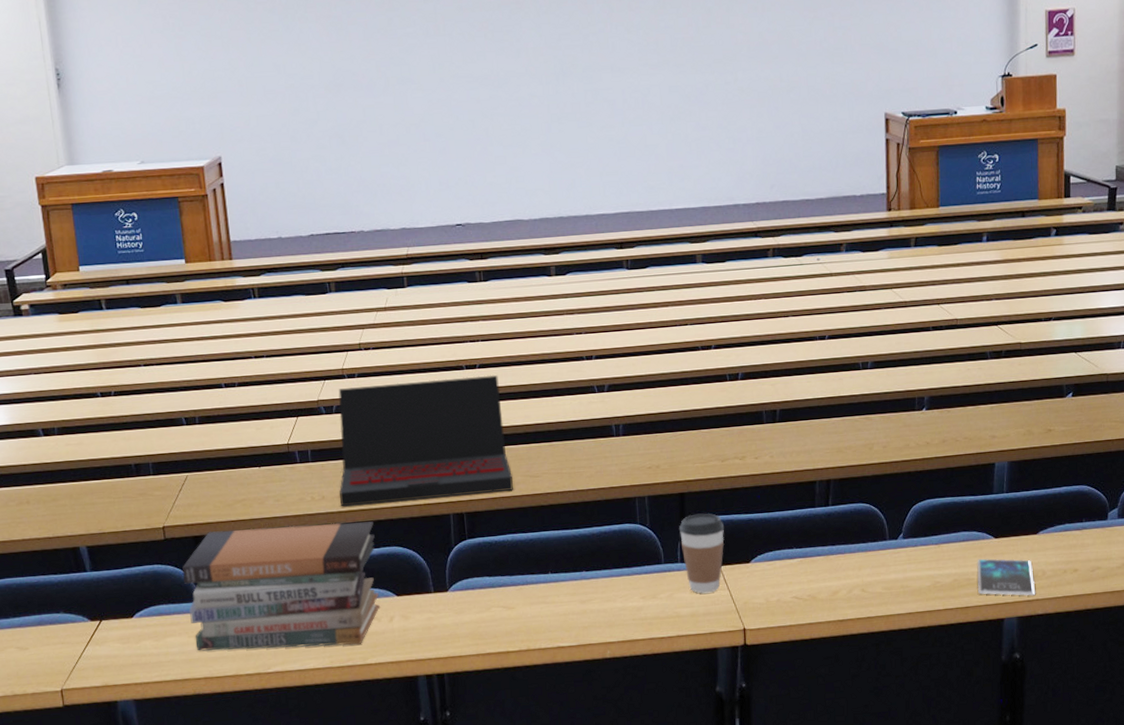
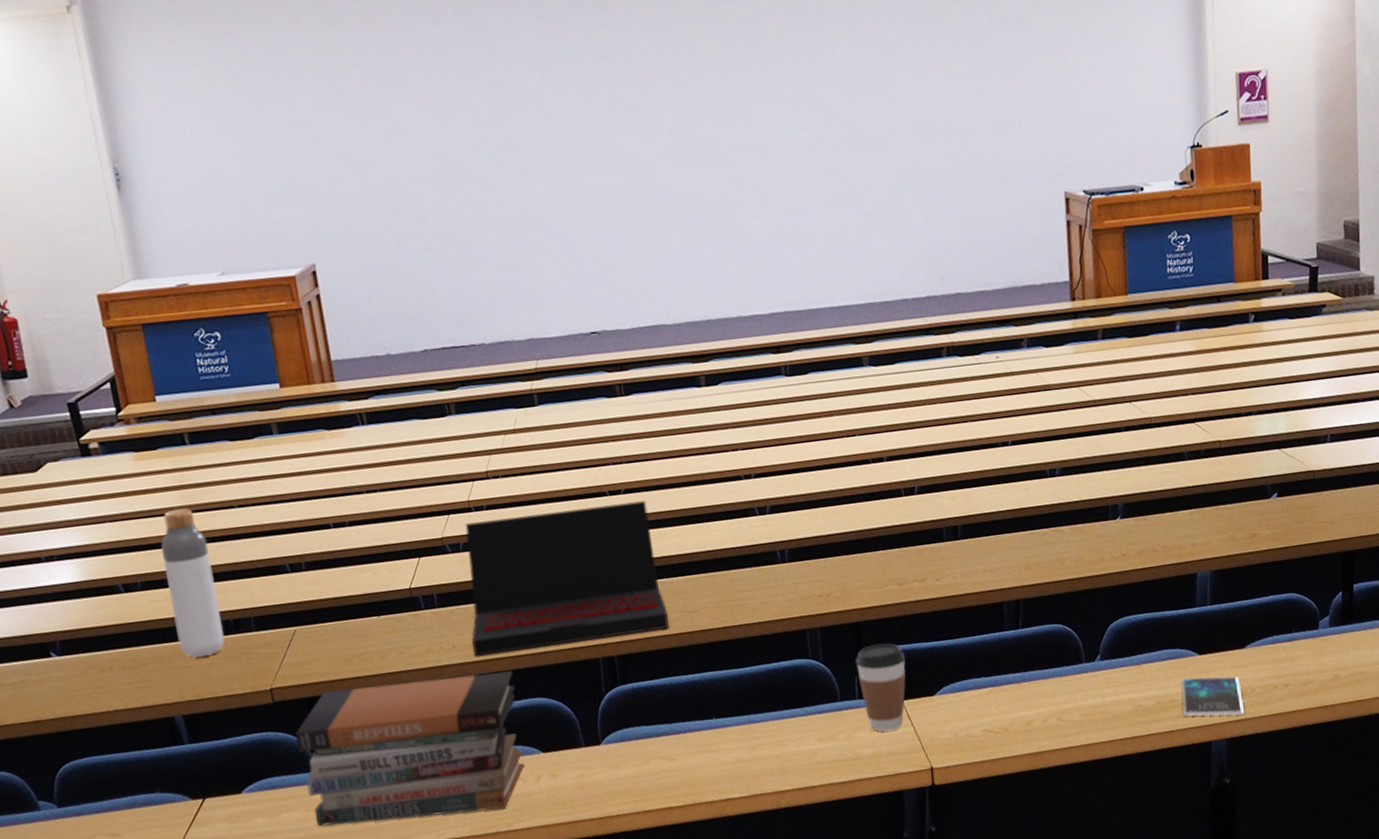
bottle: none [76,364,126,496] -> present [161,508,225,658]

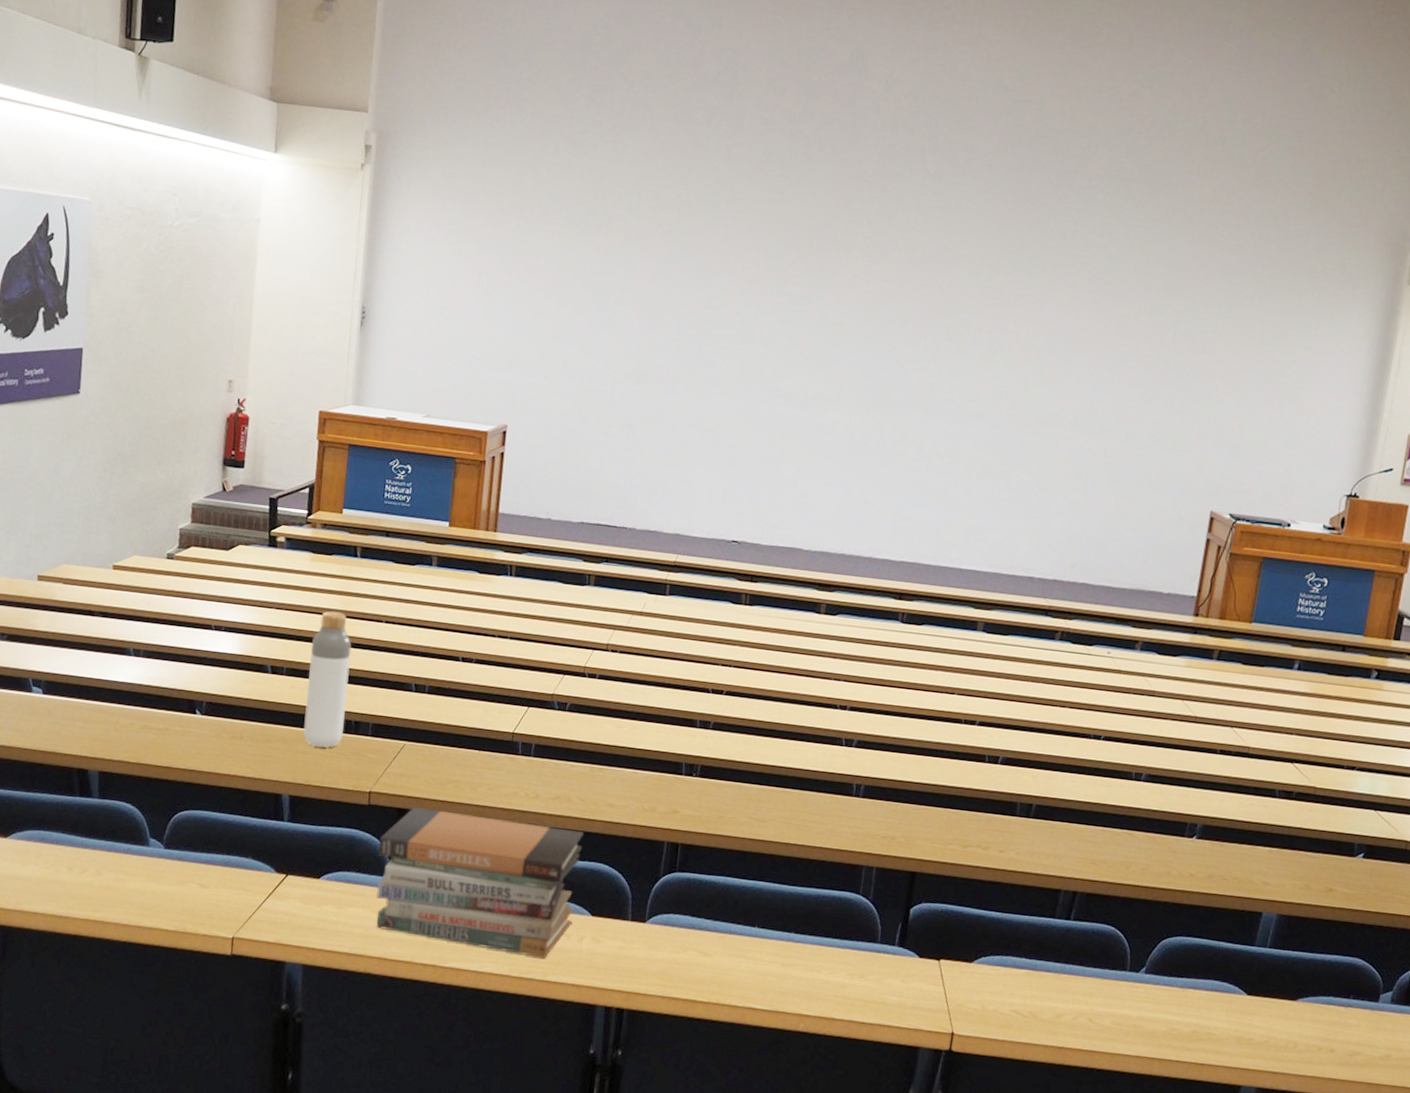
laptop: present [465,500,669,657] -> none [554,687,744,830]
coffee cup: present [855,643,906,732] -> none [901,897,953,986]
smartphone: present [1181,676,1245,717] -> none [1218,1013,1284,1068]

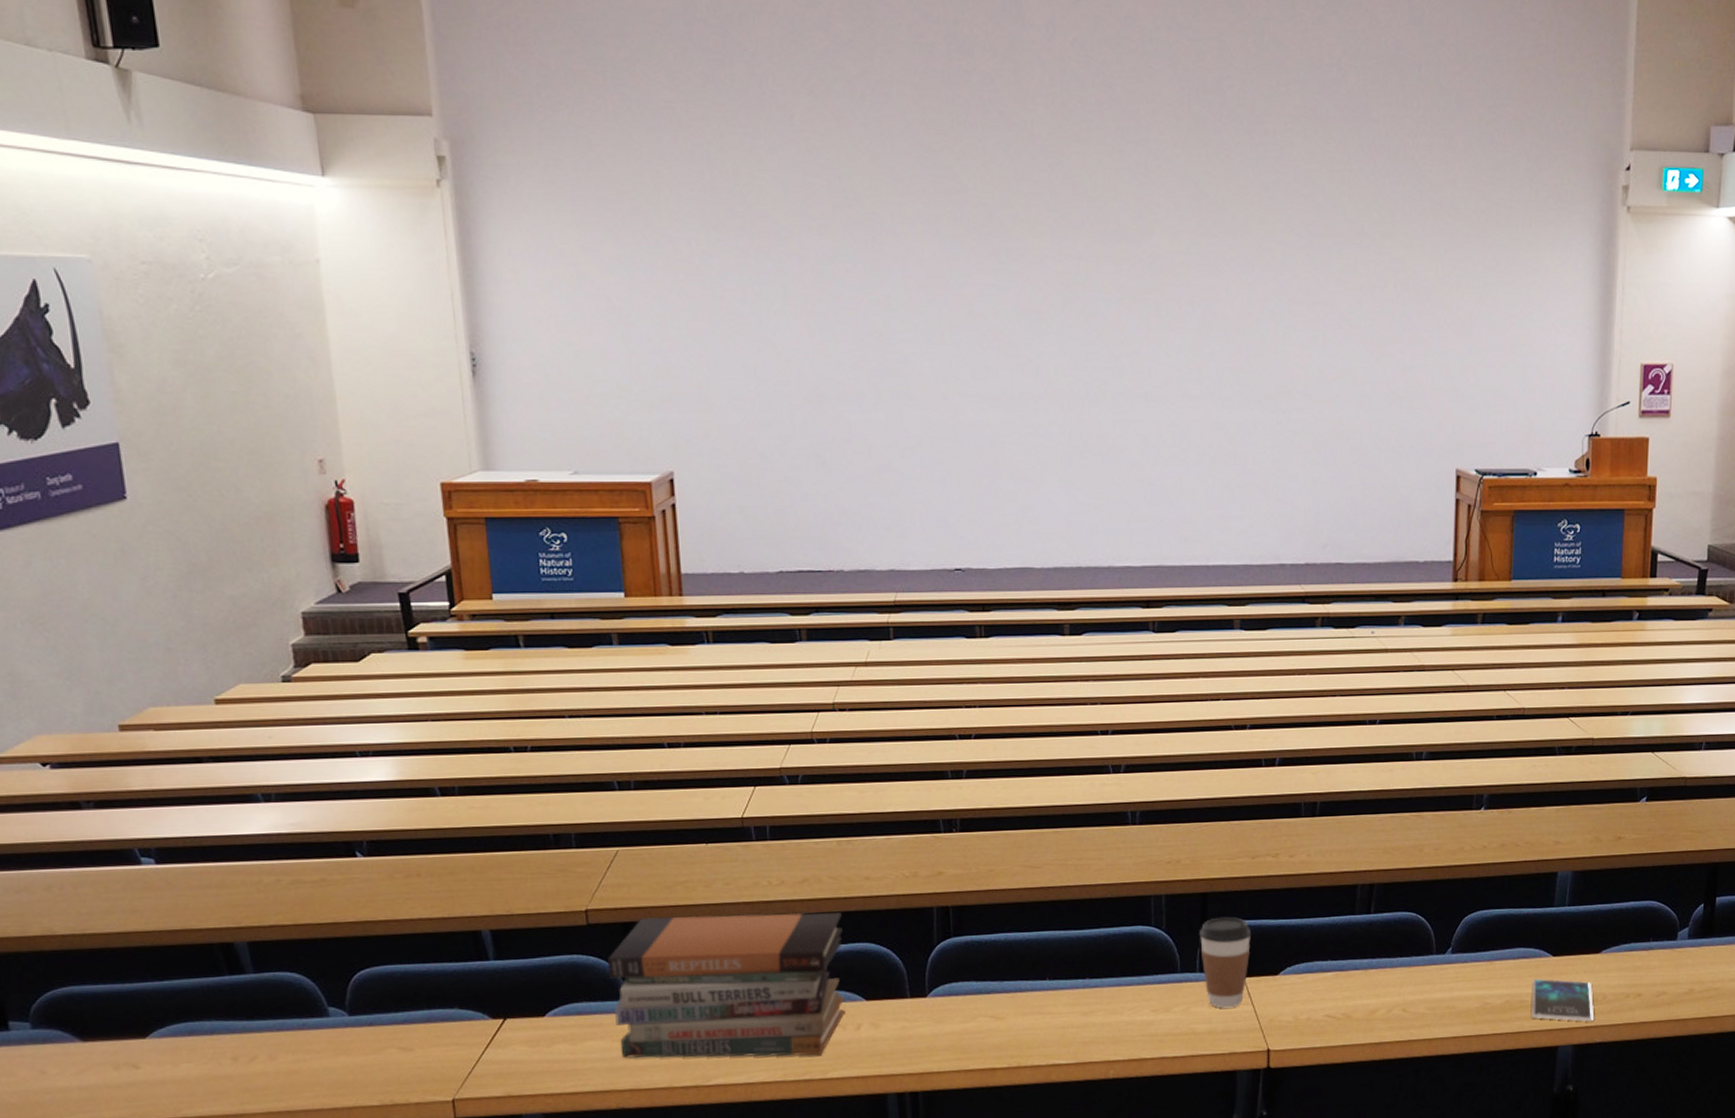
bottle: present [303,611,352,748] -> none [483,713,542,870]
coffee cup: none [901,897,953,986] -> present [1198,917,1252,1008]
smartphone: none [1218,1013,1284,1068] -> present [1532,978,1595,1022]

